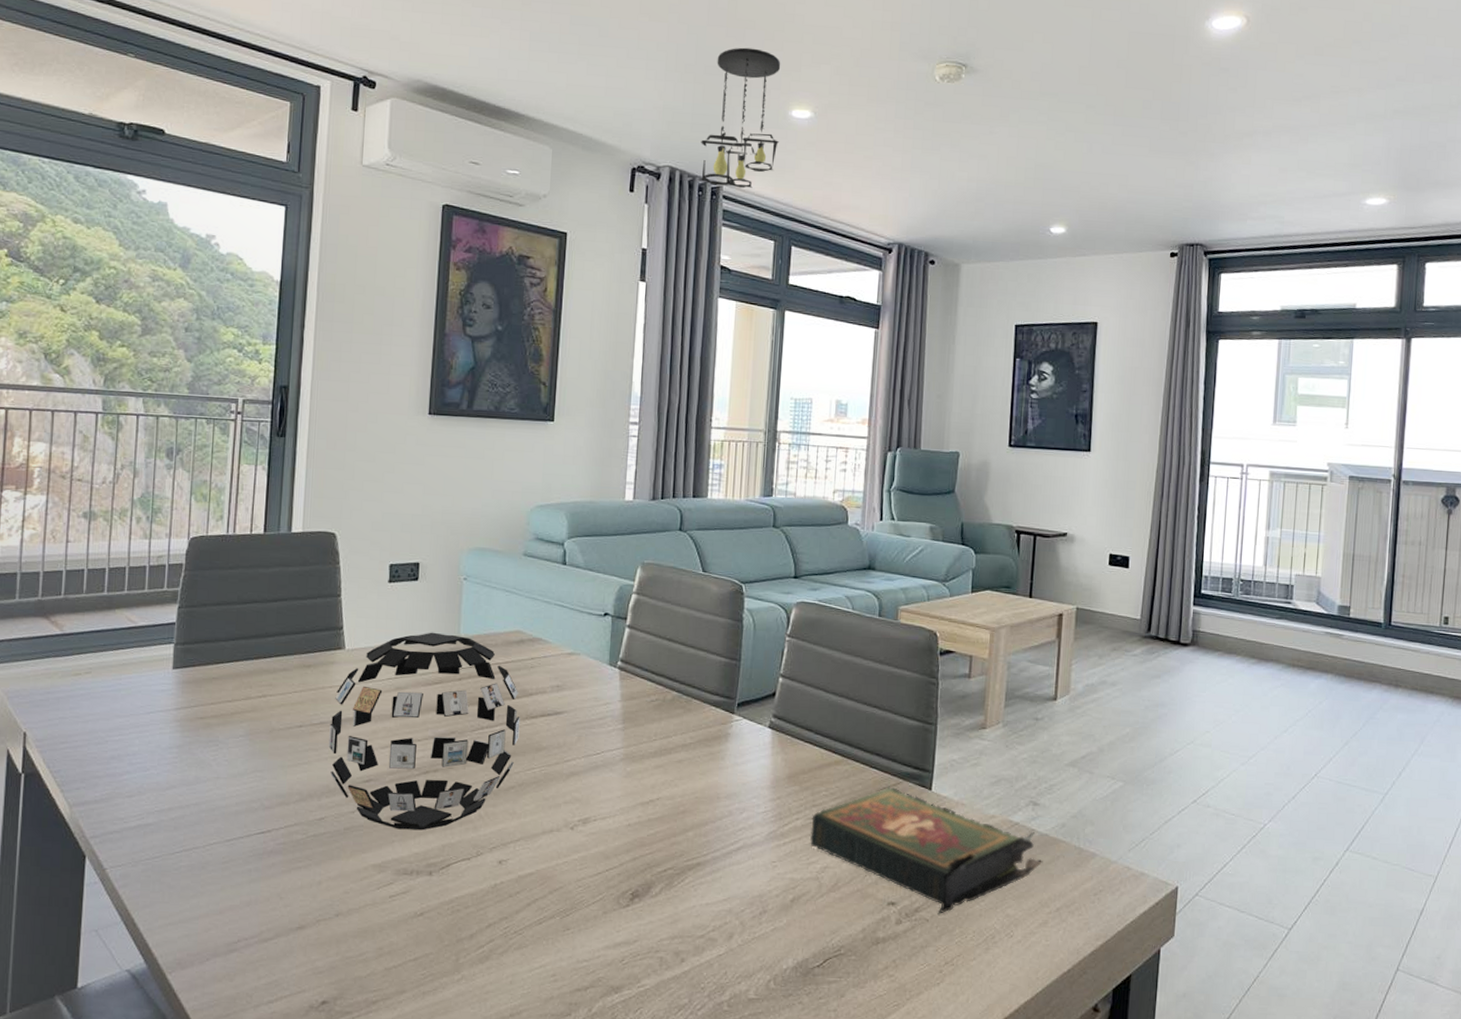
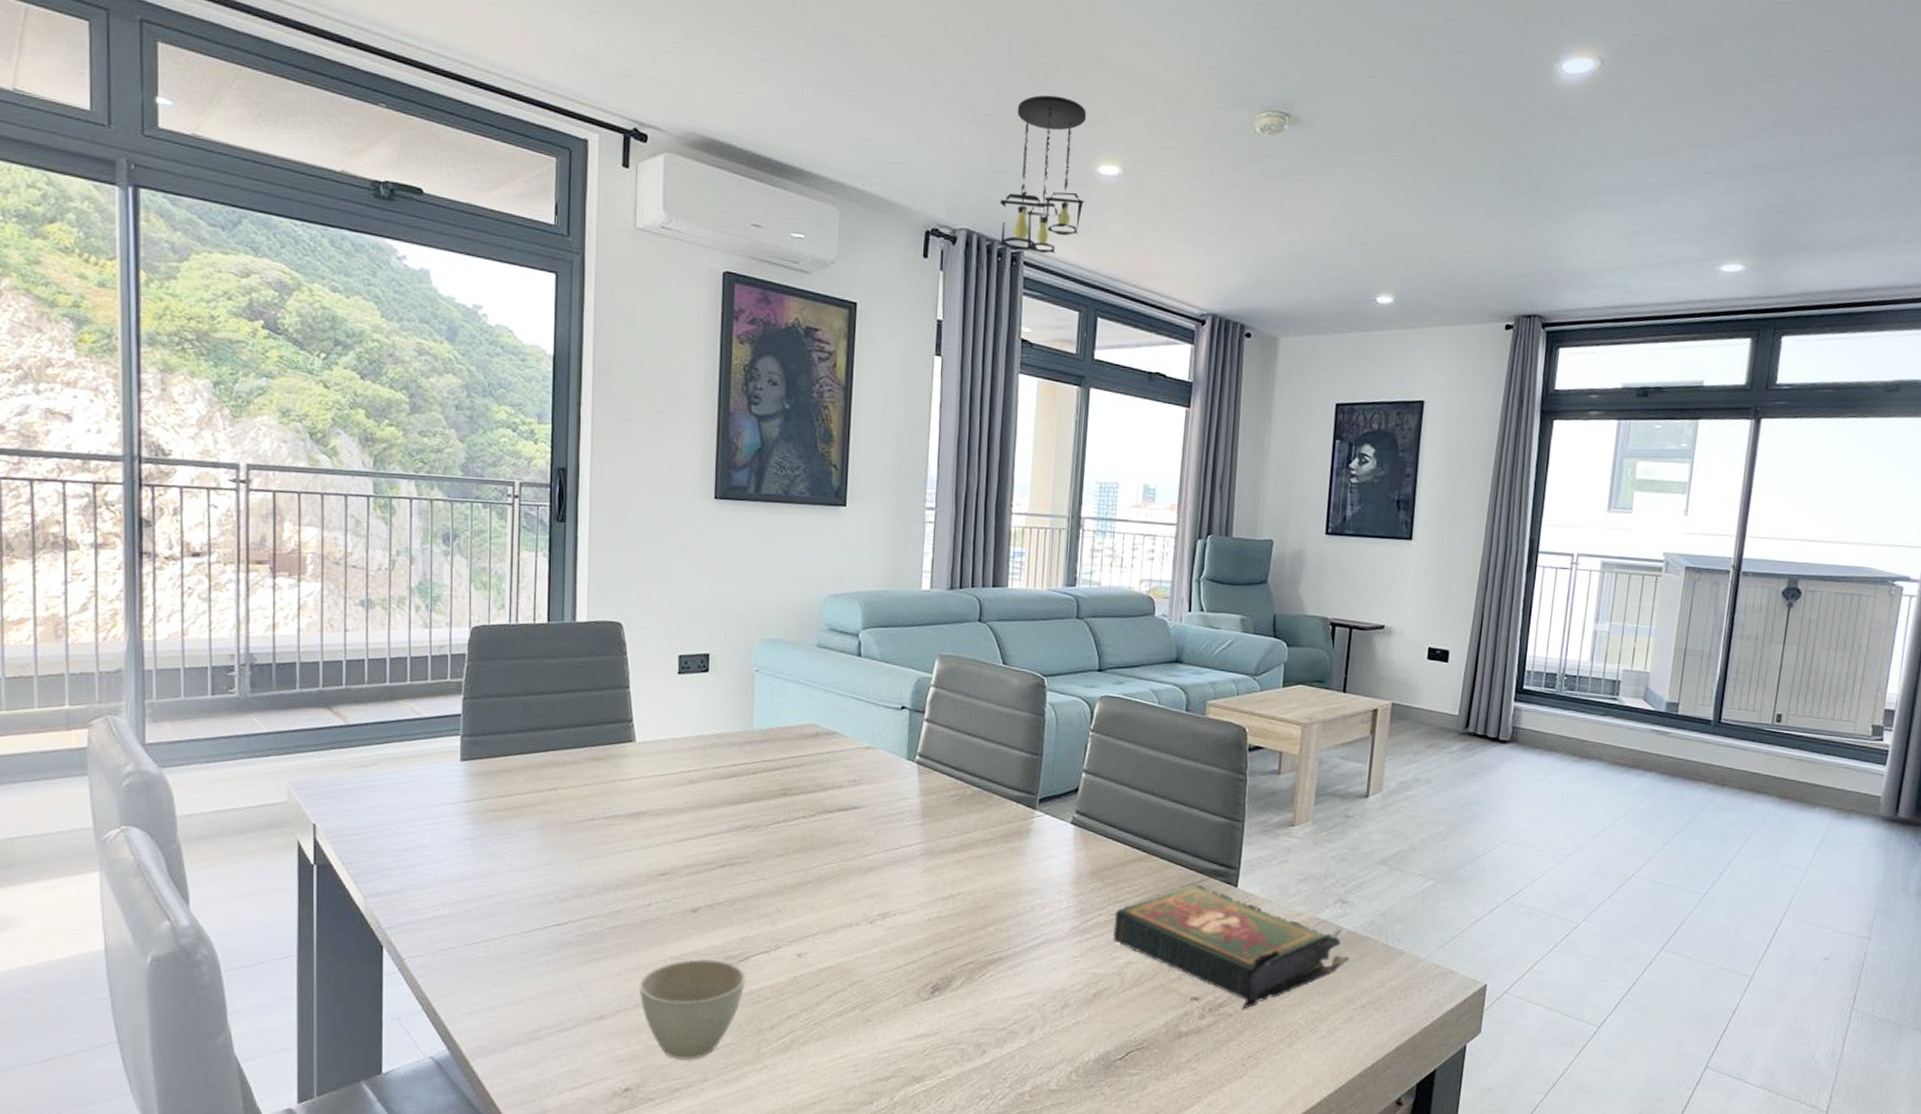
decorative ball: present [328,632,520,831] -> none [622,725,817,924]
cup: none [339,866,447,972] -> present [639,958,746,1061]

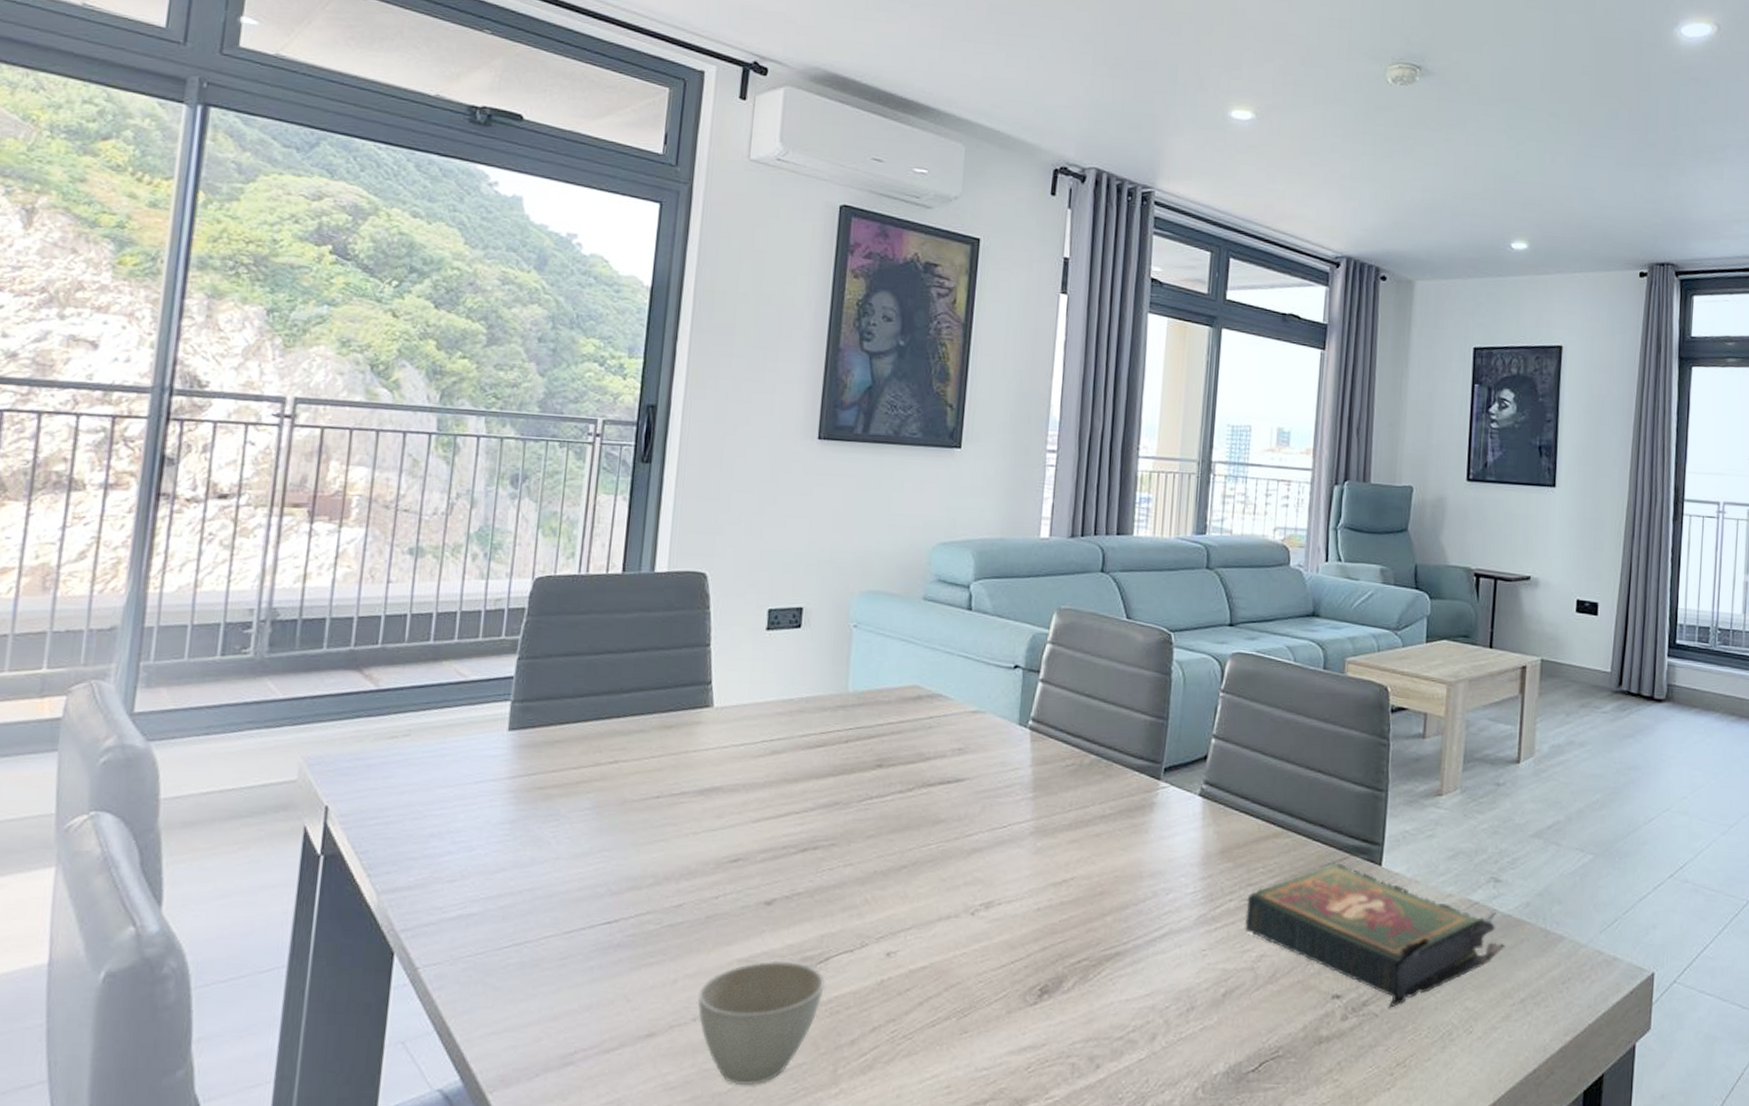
ceiling light fixture: present [1000,95,1087,254] -> none [1130,41,1220,194]

